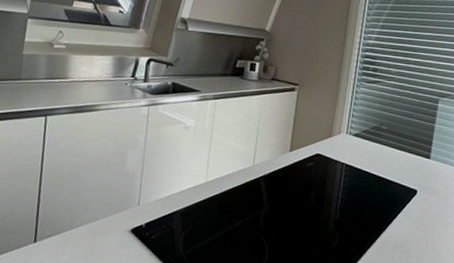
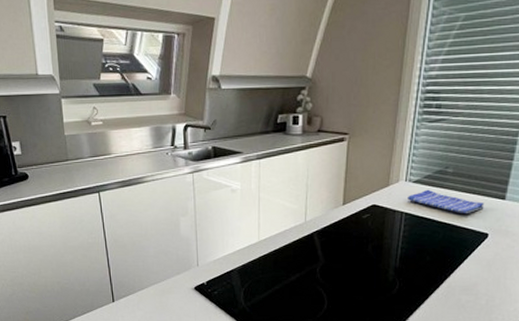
dish towel: none [347,143,413,170] -> present [406,189,485,214]

